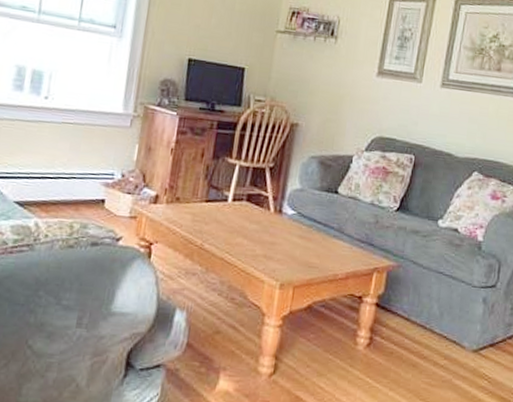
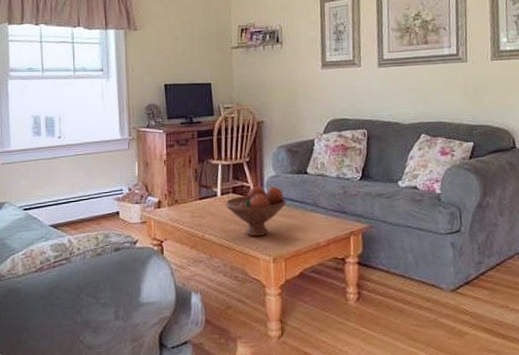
fruit bowl: none [235,197,309,257] -> present [225,185,287,237]

